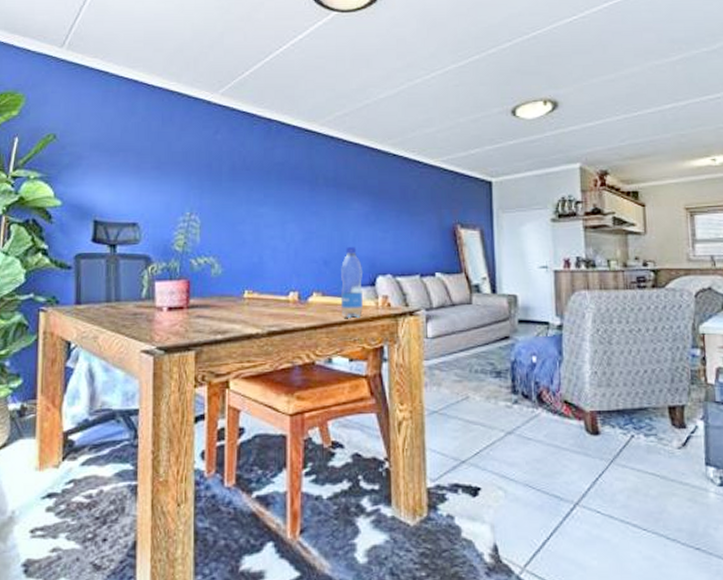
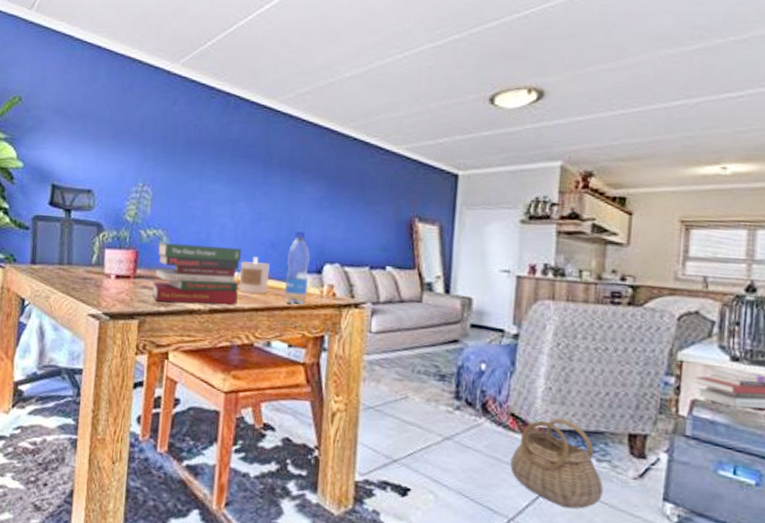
books: none [207,269,295,330] -> present [152,242,241,305]
candle: none [295,275,325,313] -> present [239,257,270,295]
basket: none [569,399,654,484] -> present [510,417,603,509]

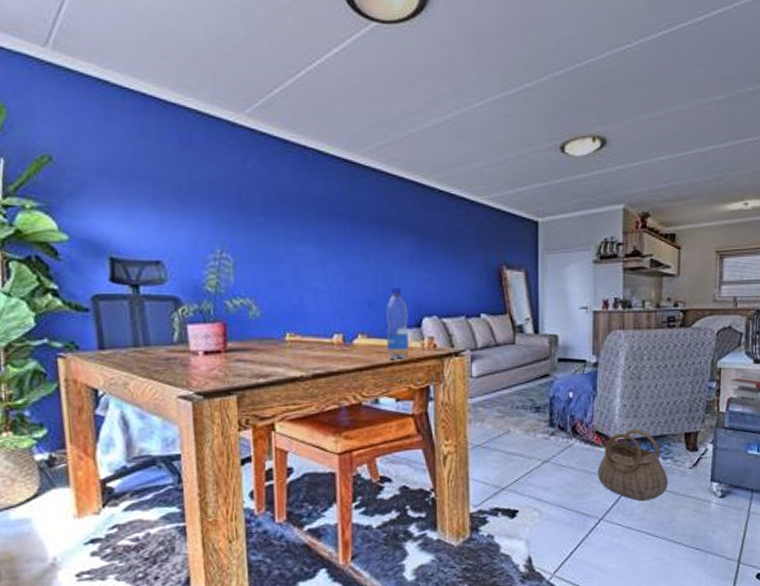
books: present [152,242,241,305] -> none [247,311,340,374]
candle: present [239,257,270,295] -> none [339,317,371,355]

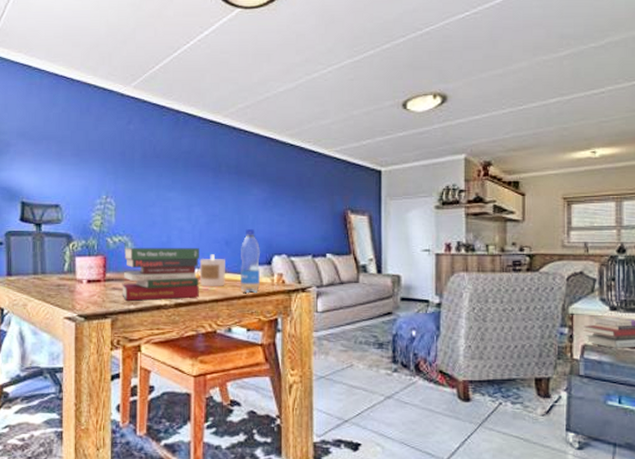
books: none [247,311,340,374] -> present [122,248,199,301]
candle: none [339,317,371,355] -> present [199,254,226,287]
basket: present [598,429,668,501] -> none [442,370,518,445]

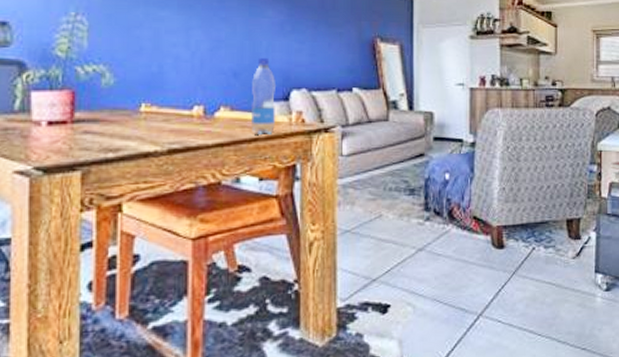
books: present [122,248,199,301] -> none [96,79,200,147]
candle: present [199,254,226,287] -> none [200,88,234,129]

